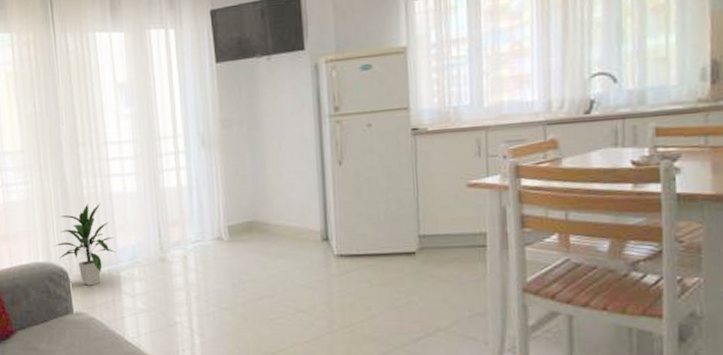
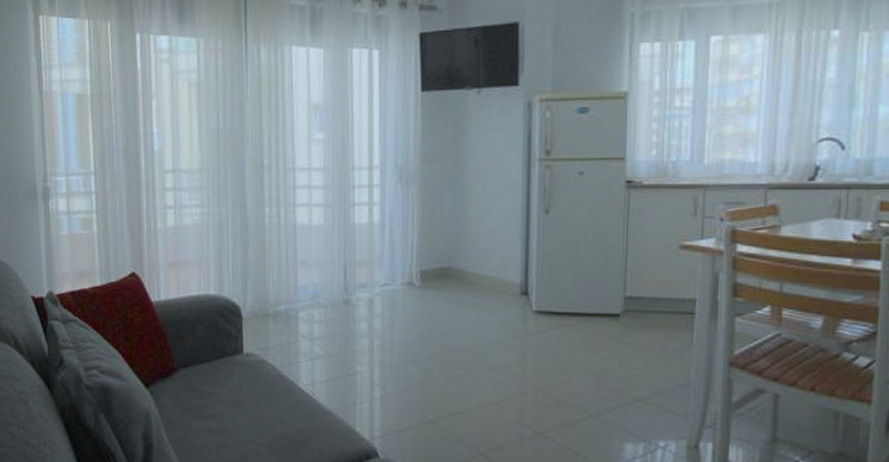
indoor plant: present [54,202,116,286] -> none [228,233,296,325]

